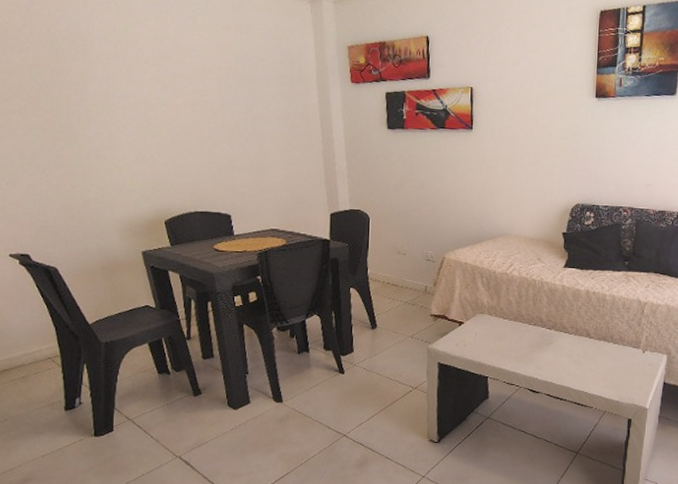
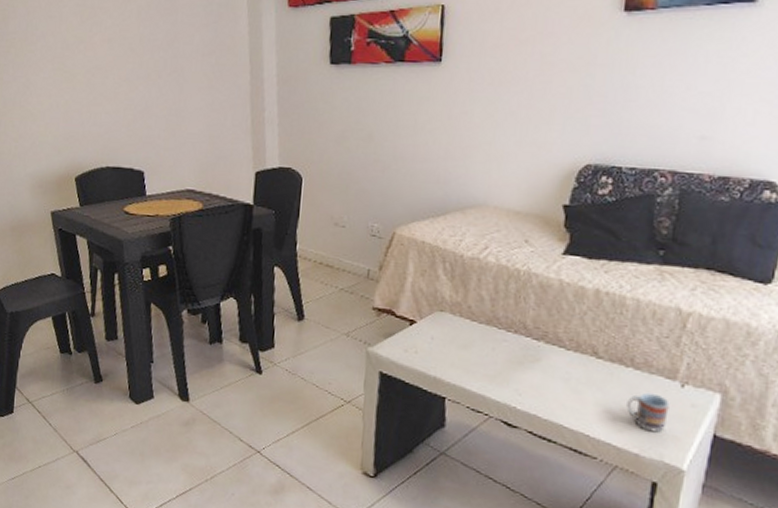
cup: none [610,358,636,385] -> present [627,392,670,433]

